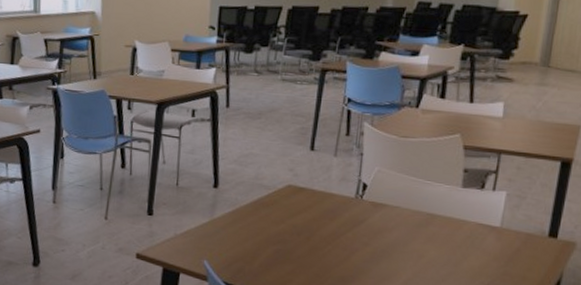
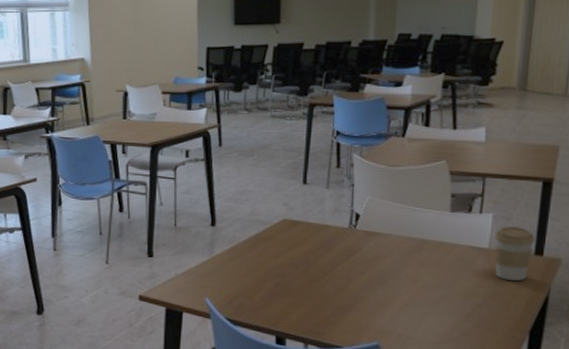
coffee cup: none [505,205,551,263] -> present [494,225,536,281]

